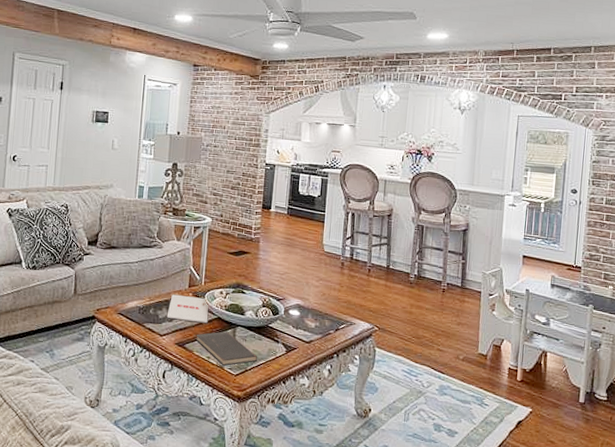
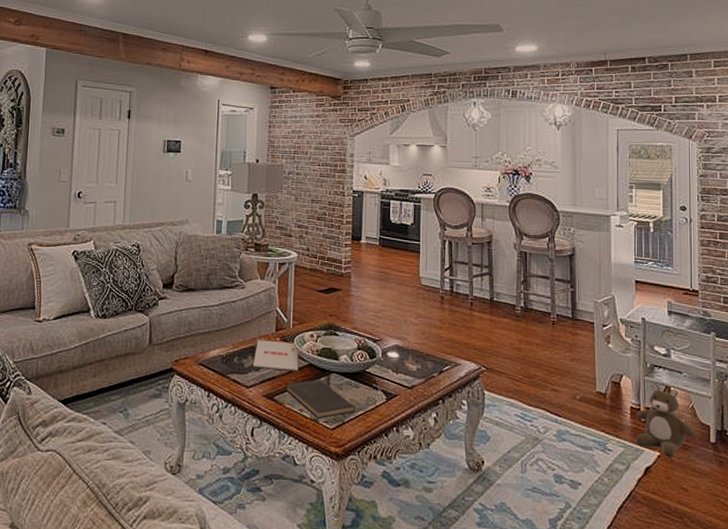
teddy bear: none [511,347,566,414] -> present [636,383,695,458]

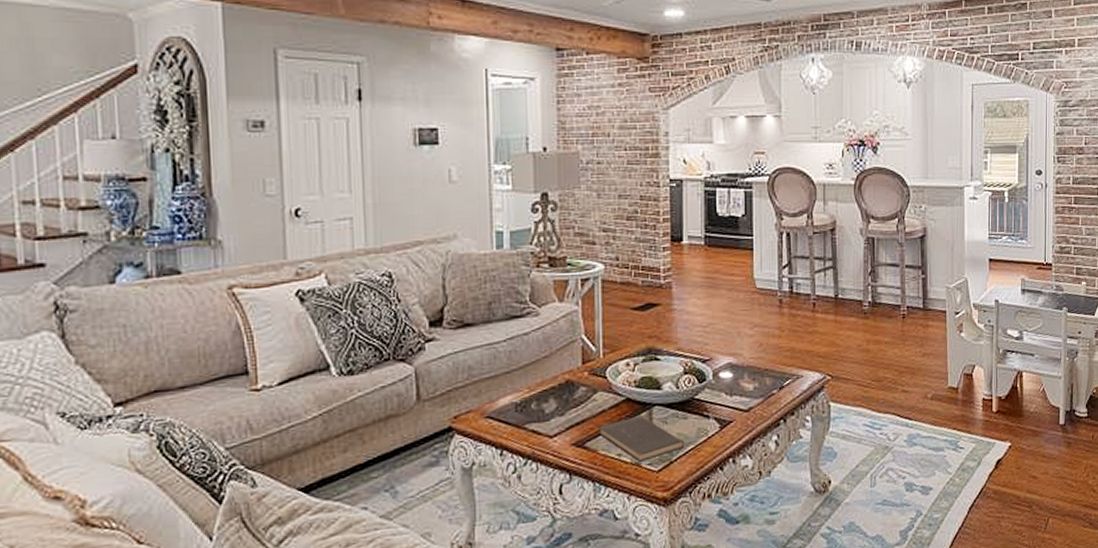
magazine: present [252,340,299,371] -> none [555,375,614,413]
teddy bear: present [636,383,695,458] -> none [987,369,1046,447]

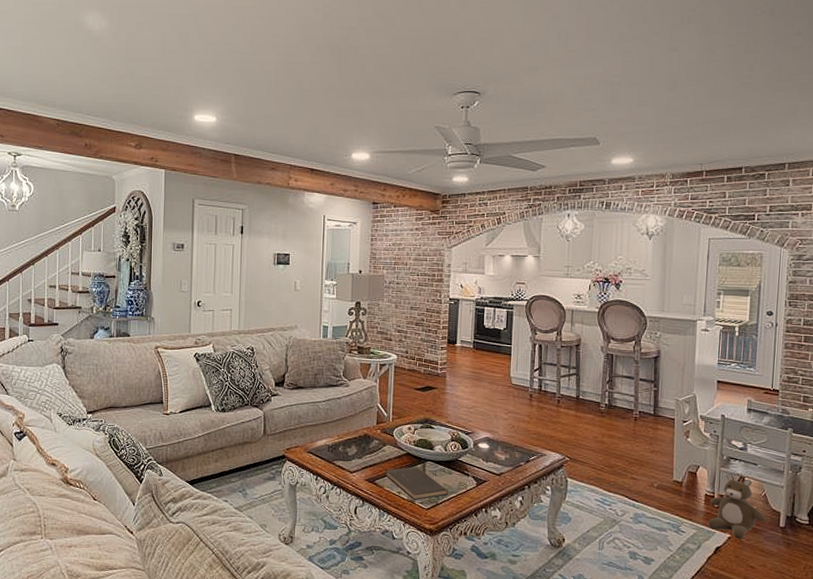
teddy bear: none [987,369,1046,447] -> present [708,473,766,540]

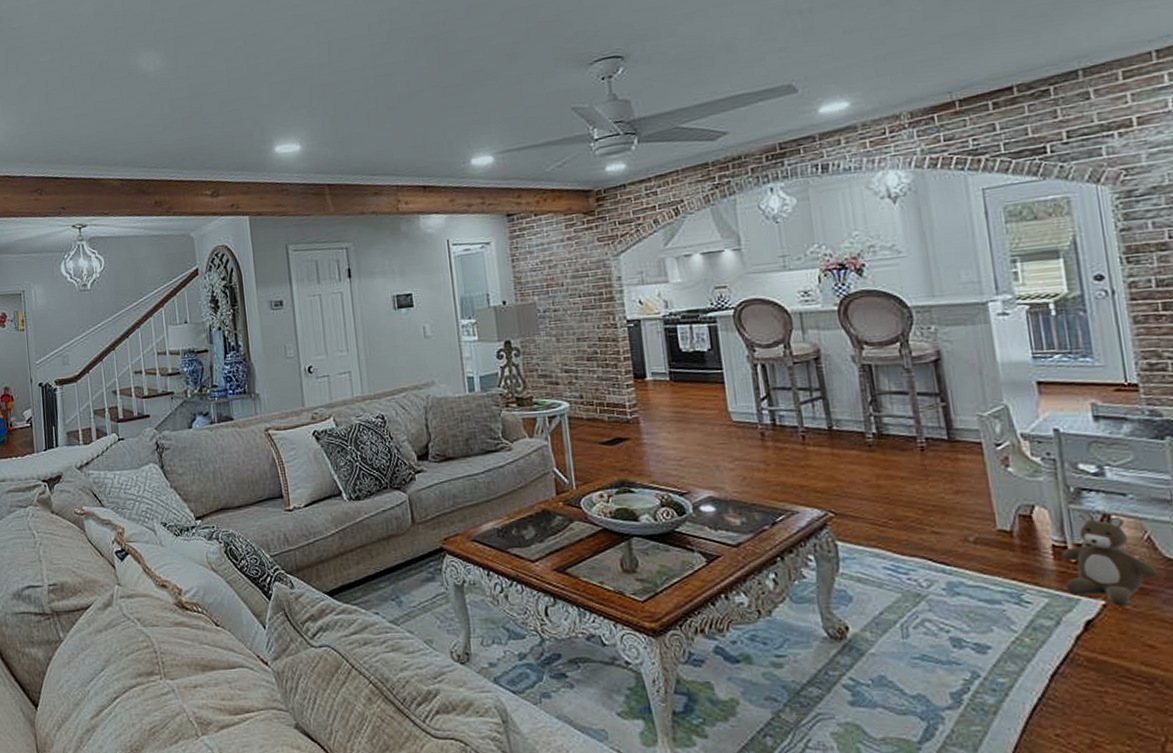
hardcover book: present [386,466,449,500] -> none [578,546,669,591]

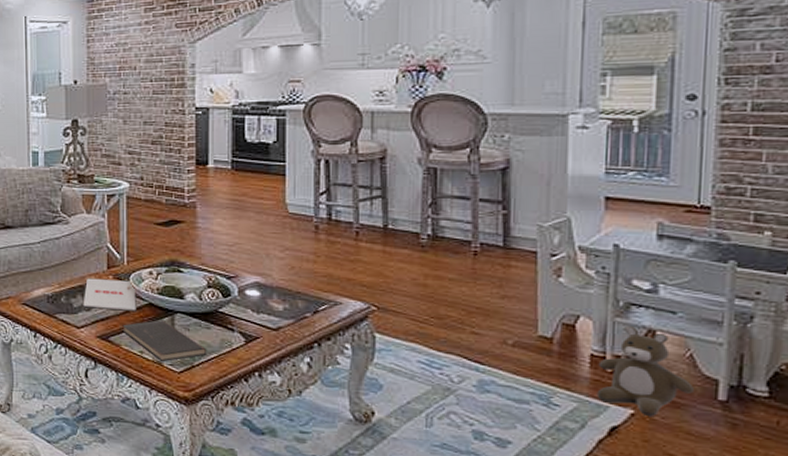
magazine: none [534,505,591,539] -> present [83,278,137,311]
hardcover book: none [578,546,669,591] -> present [122,320,207,361]

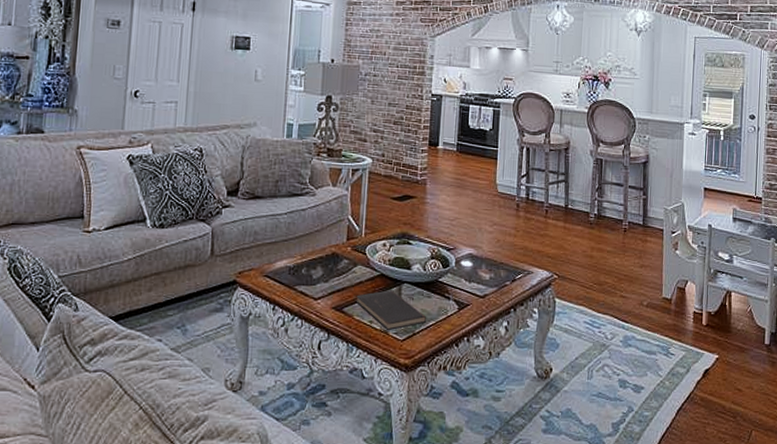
magazine: present [83,278,137,311] -> none [321,249,371,282]
teddy bear: present [596,325,694,417] -> none [697,288,752,360]

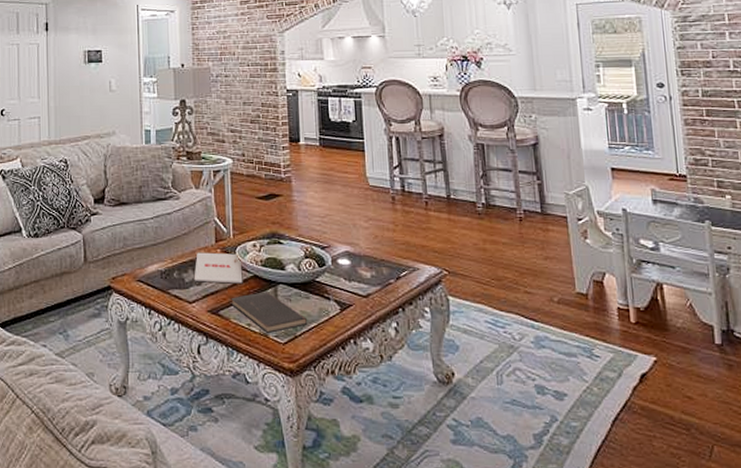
magazine: none [321,249,371,282] -> present [194,252,243,284]

